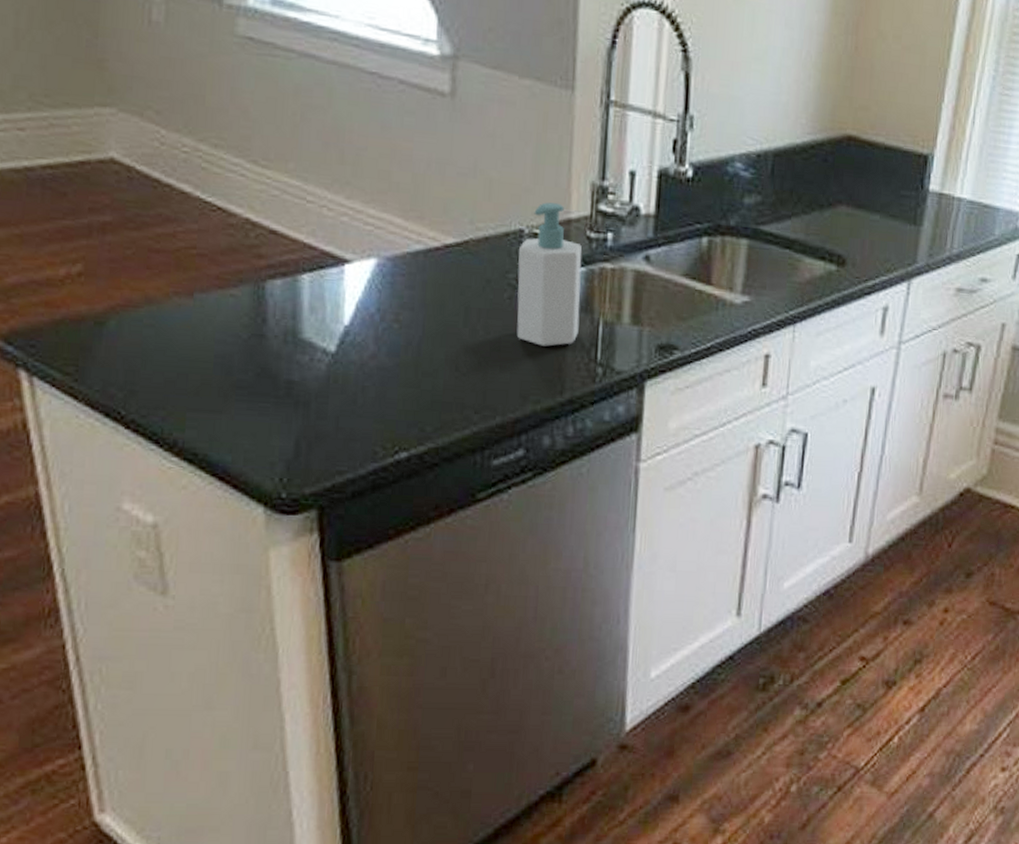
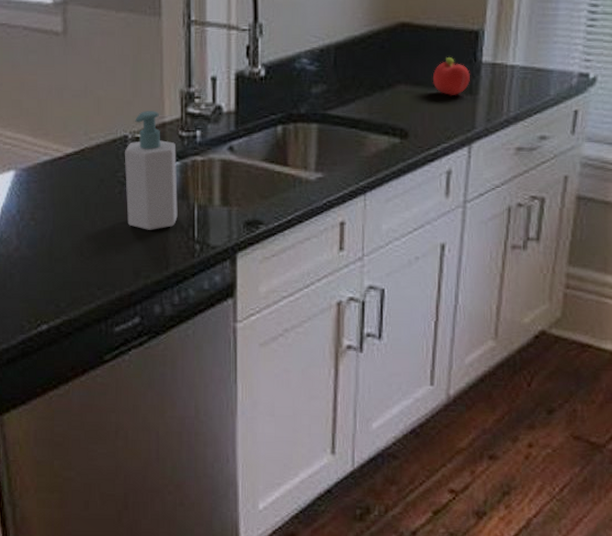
fruit: none [875,181,916,225] -> present [432,57,470,96]

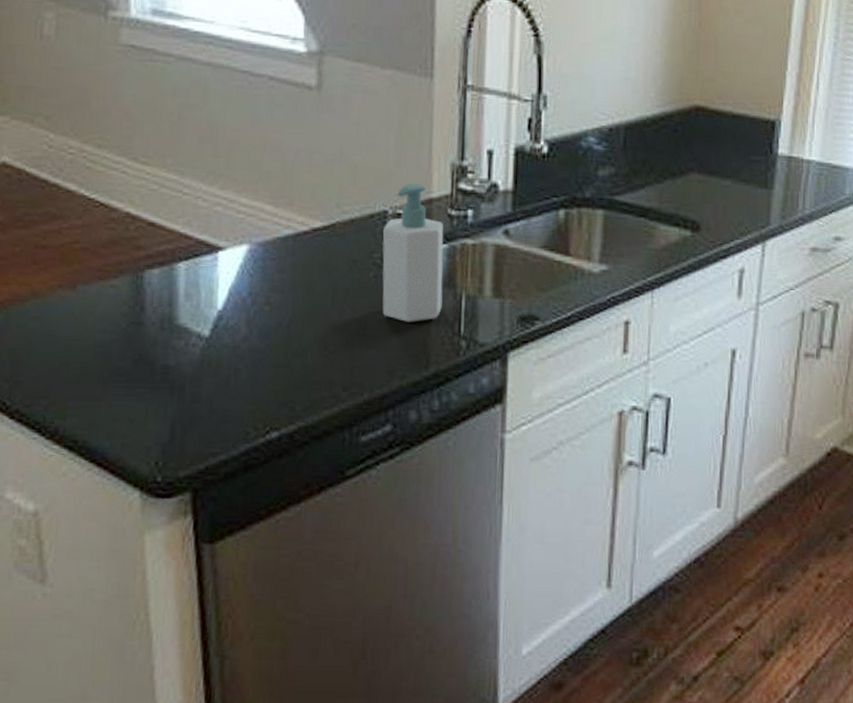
fruit: present [432,57,470,96] -> none [726,147,765,189]

